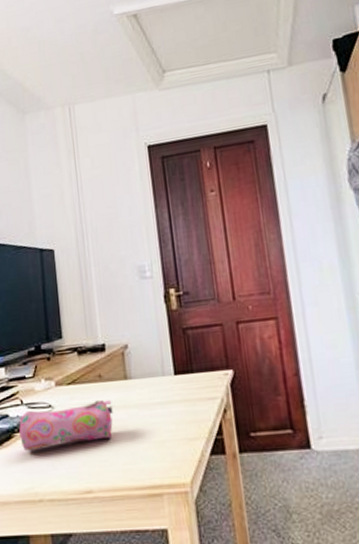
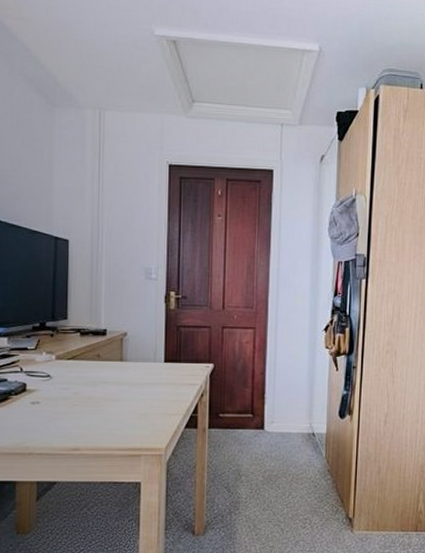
pencil case: present [19,399,113,452] -> none [16,375,107,412]

